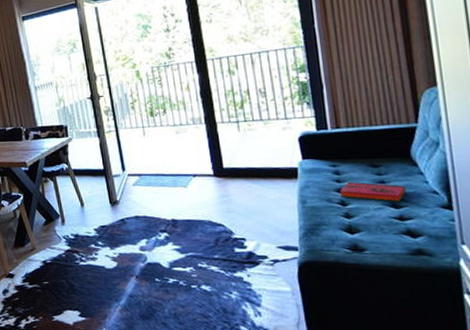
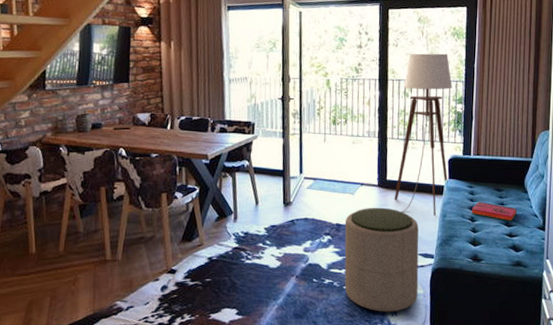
ottoman: none [181,198,285,312] -> present [344,207,419,312]
floor lamp: none [226,19,302,204] -> present [394,53,452,217]

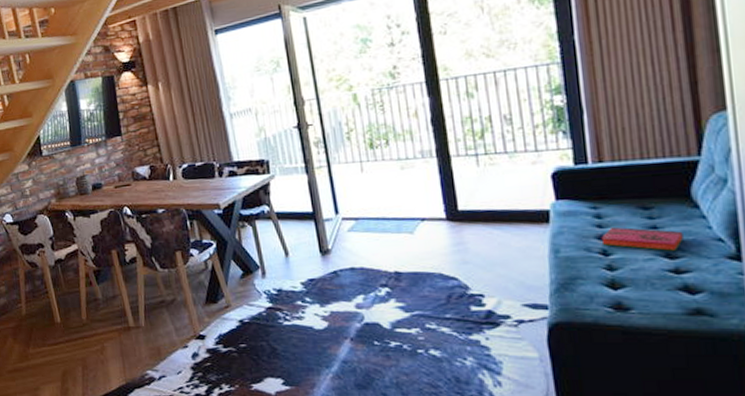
ottoman: present [344,207,419,312] -> none [406,246,531,382]
floor lamp: present [394,53,452,217] -> none [463,29,555,253]

